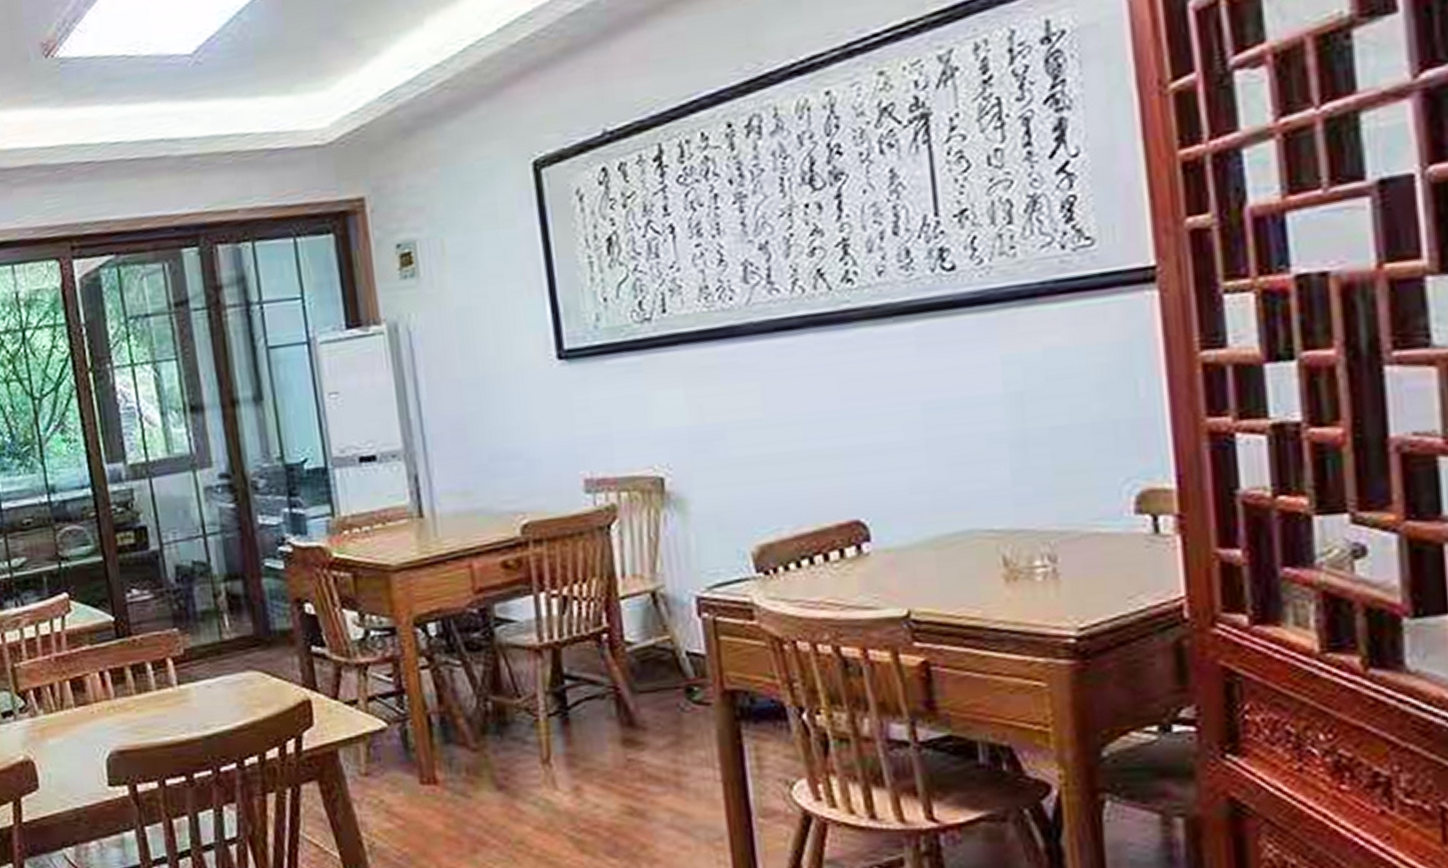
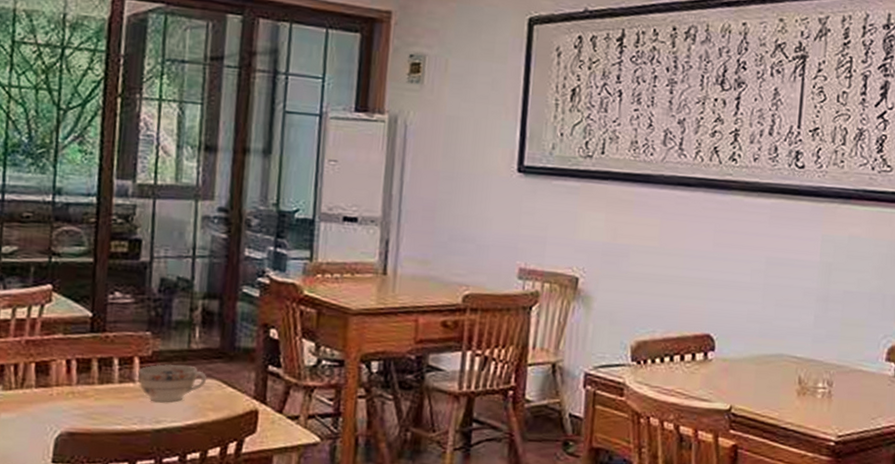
teacup: none [174,659,248,706] -> present [137,364,207,403]

